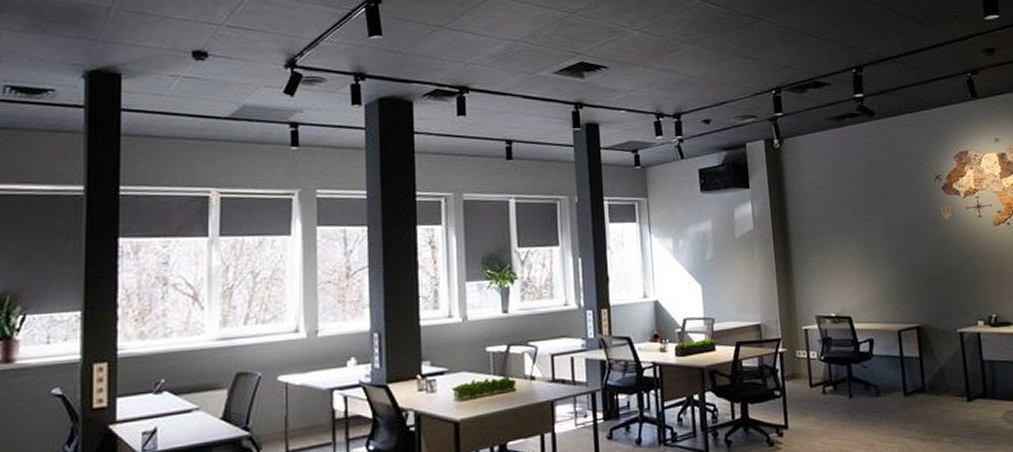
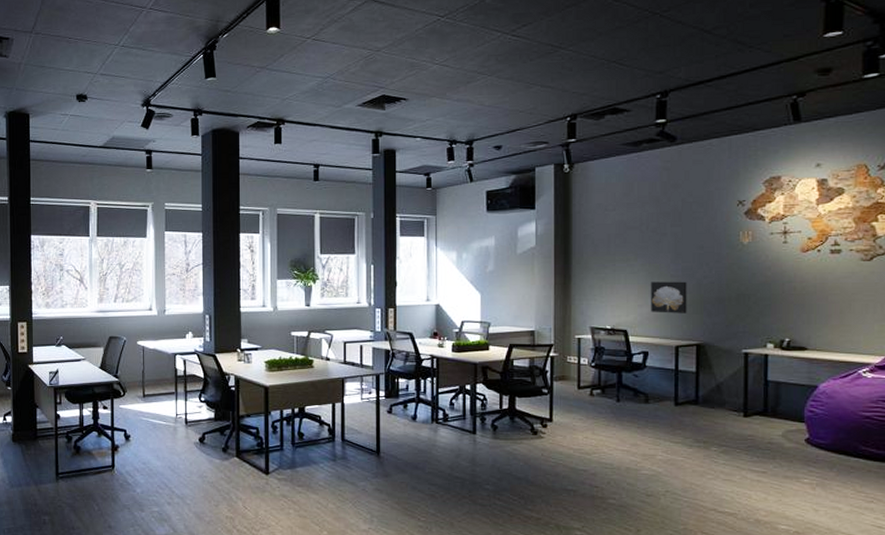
wall art: none [868,260,904,296] -> present [651,281,687,313]

